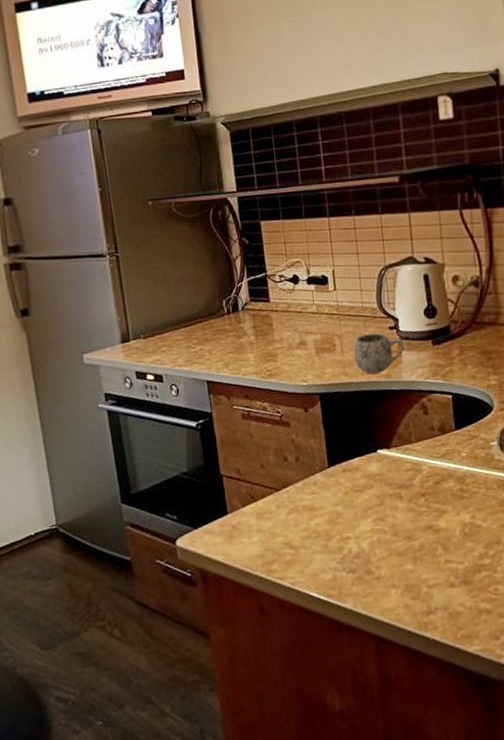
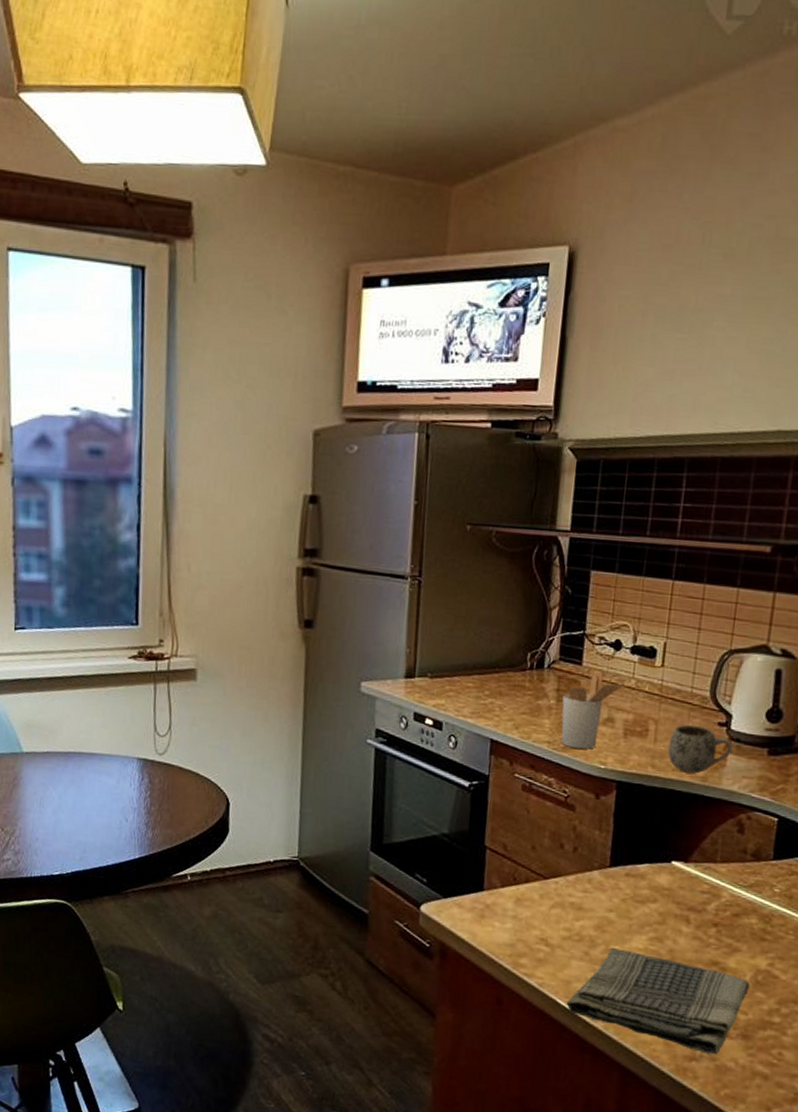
utensil holder: none [260,305,308,374] -> present [561,672,624,749]
dish towel: none [318,533,461,606] -> present [566,948,750,1055]

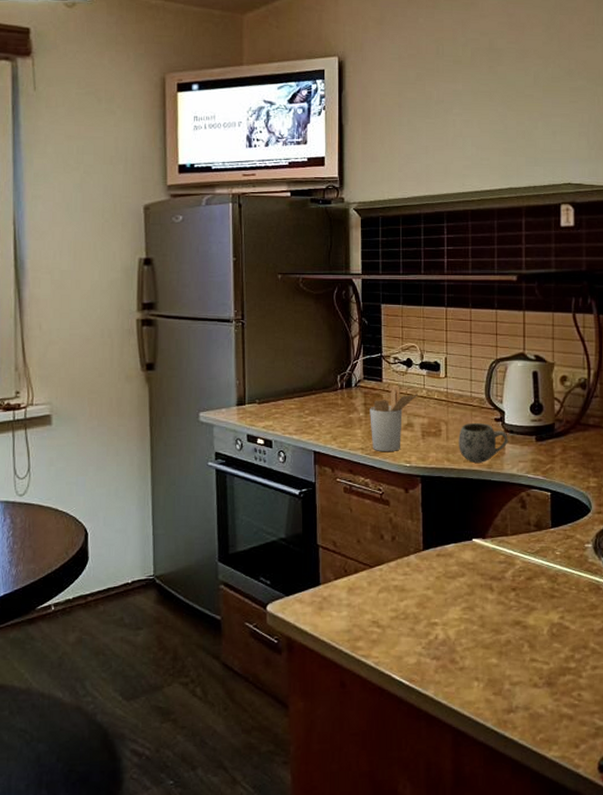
dish towel: present [566,948,750,1055] -> none [400,621,548,705]

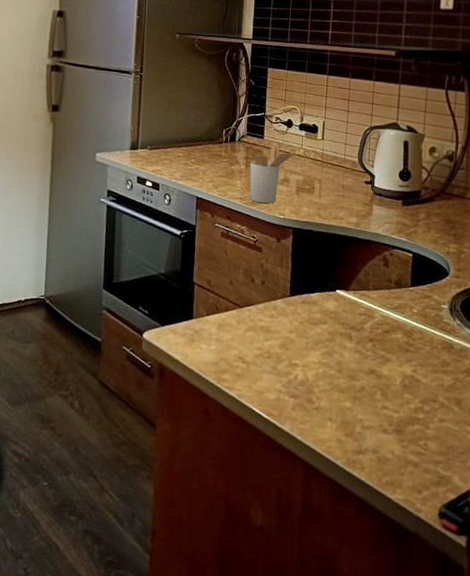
mug: present [459,422,508,463] -> none [329,183,376,221]

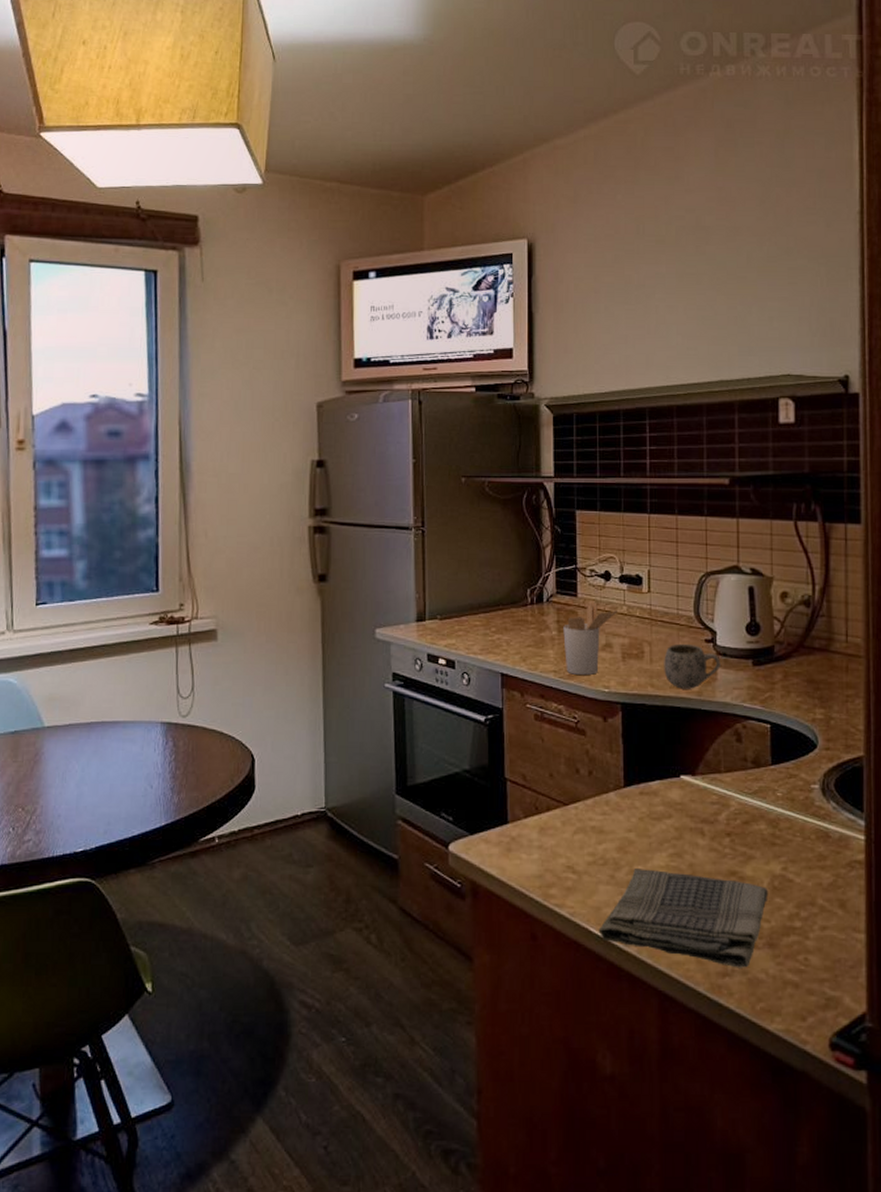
dish towel: none [260,362,400,448] -> present [598,869,768,968]
mug: none [329,183,376,221] -> present [664,643,721,689]

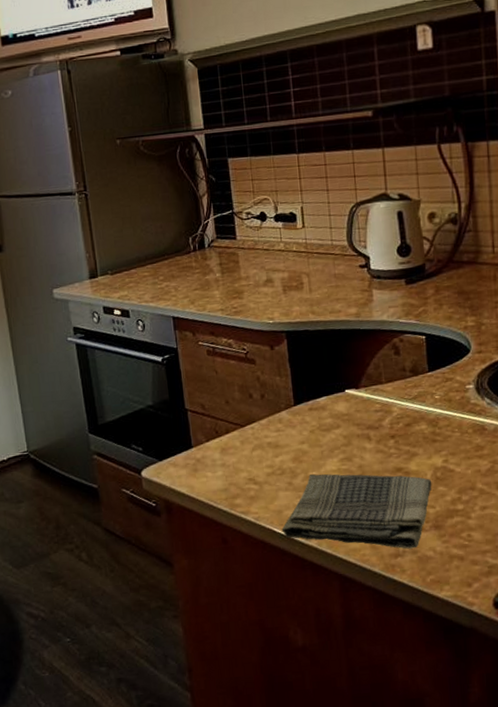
utensil holder: present [563,602,617,675] -> none [226,242,275,311]
mug: present [664,643,721,689] -> none [322,271,376,313]

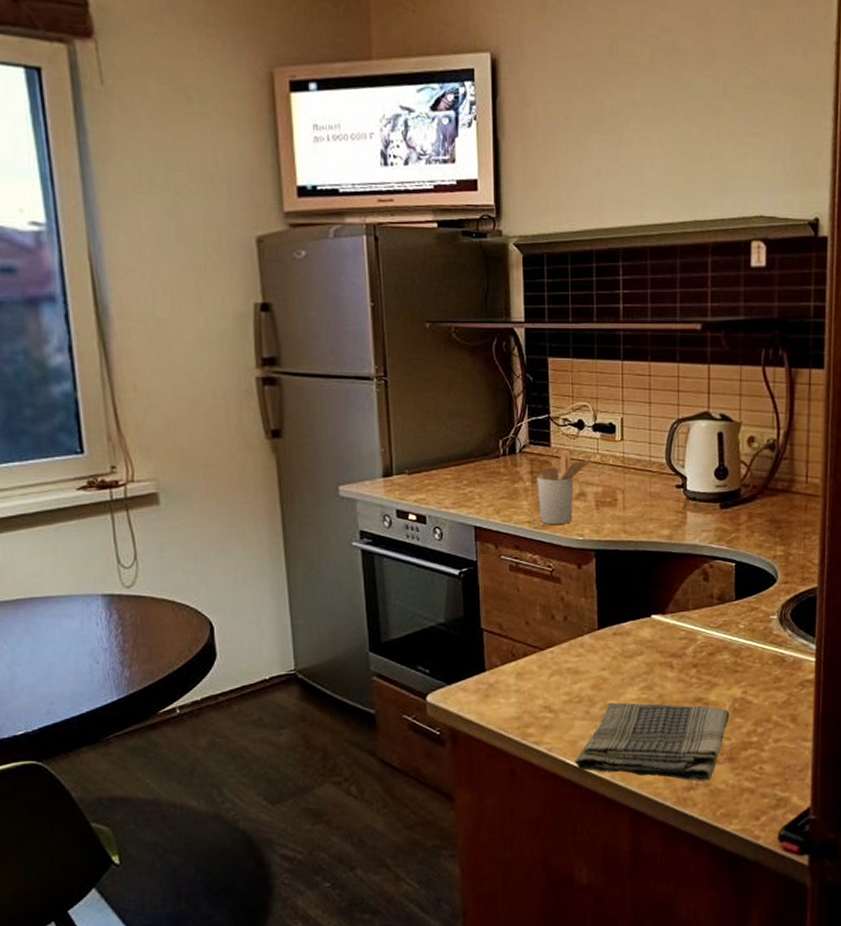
utensil holder: none [226,242,275,311] -> present [537,452,591,524]

